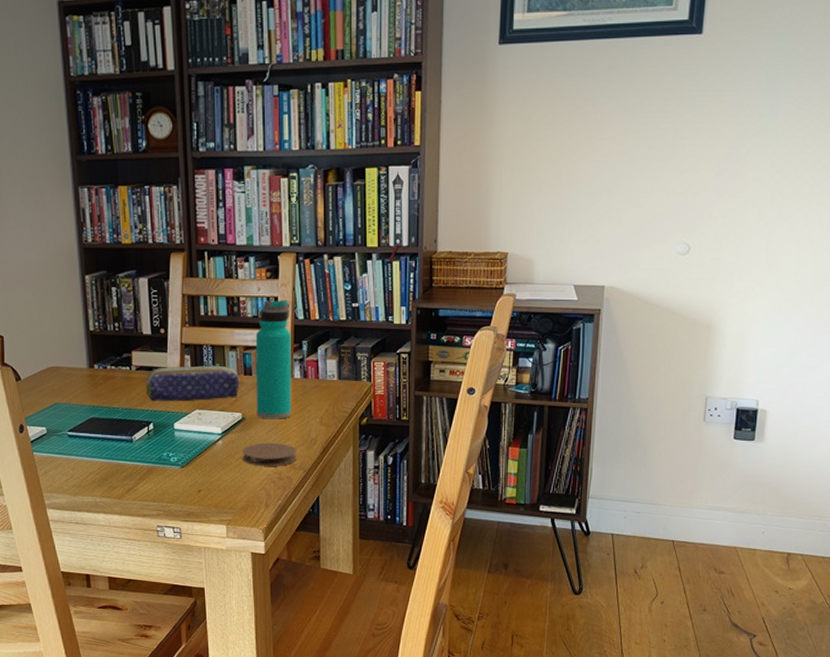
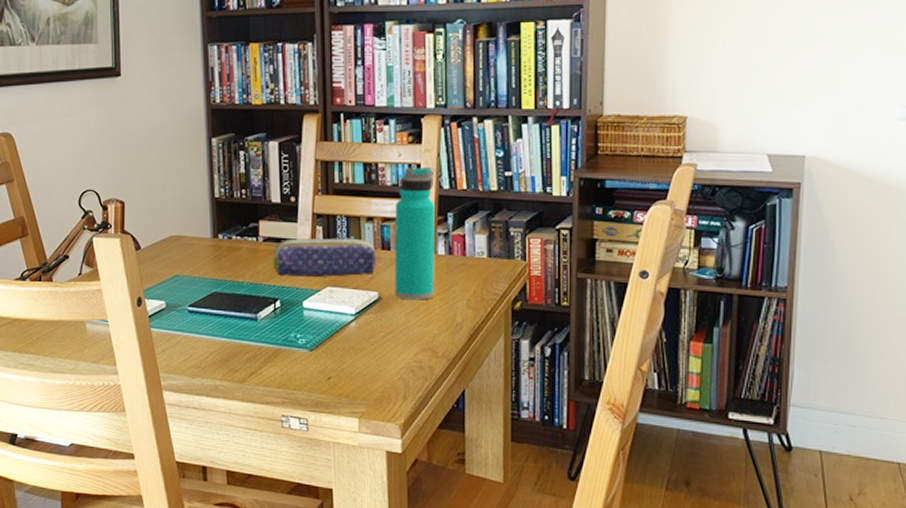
coaster: present [242,442,297,466] -> none [378,326,440,354]

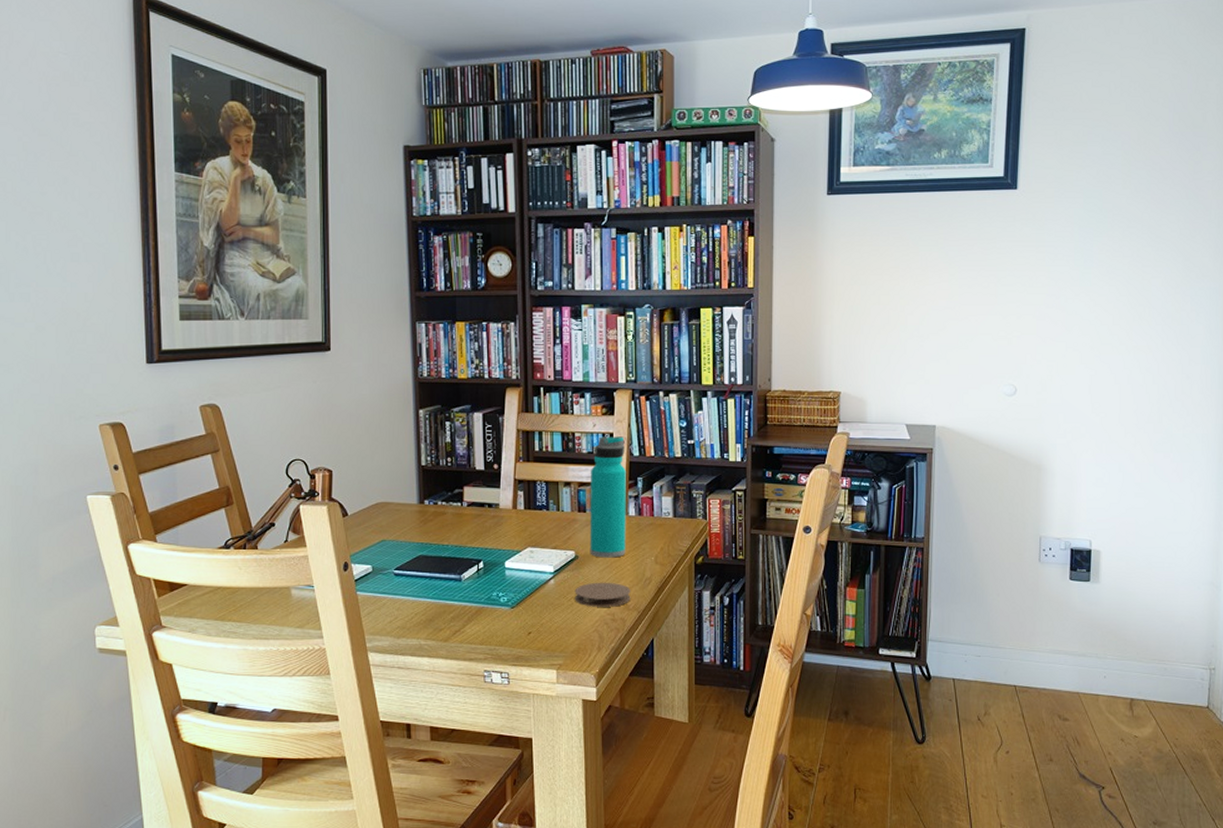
pencil case: present [273,238,376,277] -> none [476,502,573,538]
coaster: none [378,326,440,354] -> present [574,582,631,607]

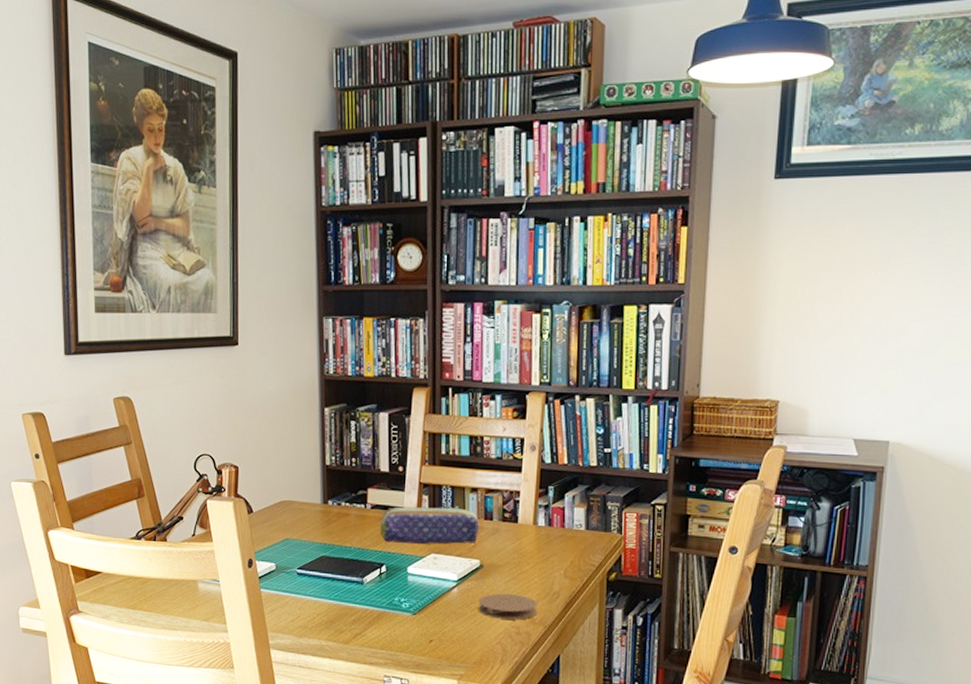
pencil case: none [476,502,573,538] -> present [380,506,479,545]
water bottle: present [590,436,626,558] -> none [495,441,537,569]

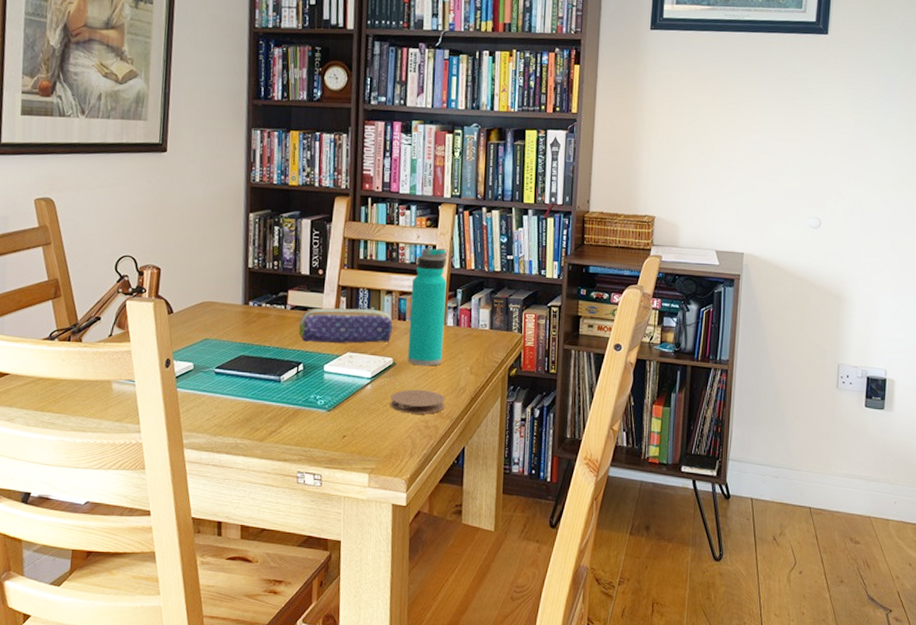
water bottle: none [495,441,537,569] -> present [407,248,447,366]

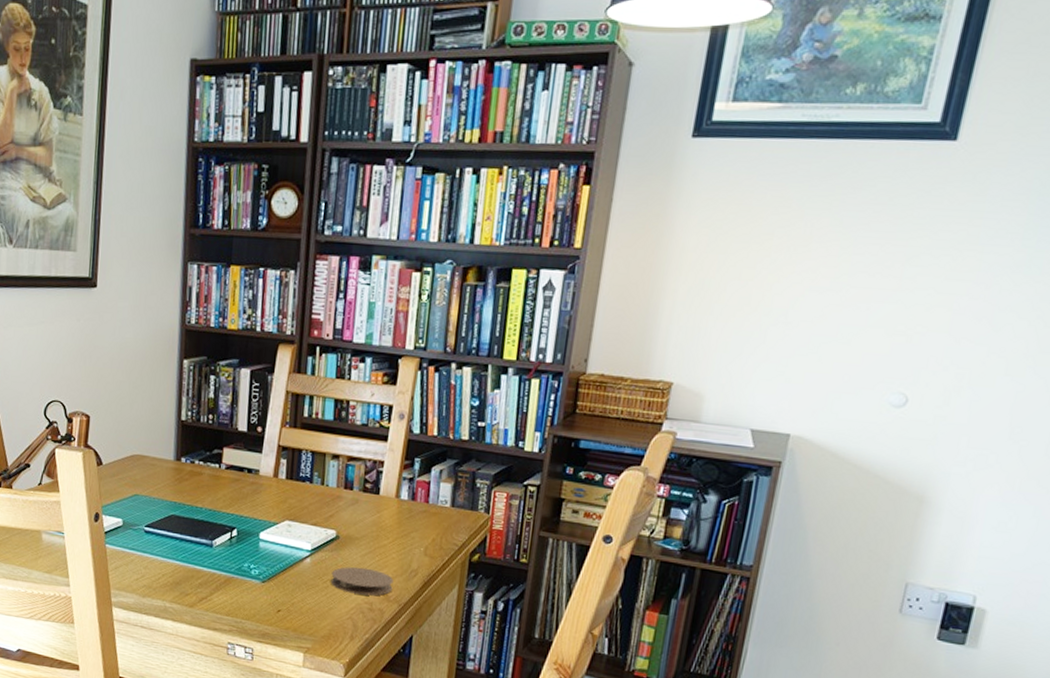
pencil case: present [298,307,393,344] -> none [233,469,339,513]
water bottle: present [407,248,447,366] -> none [352,408,405,543]

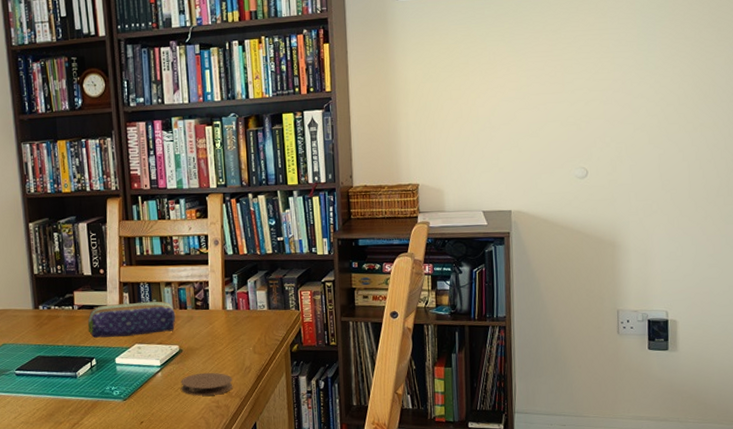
pencil case: none [233,469,339,513] -> present [87,301,176,338]

